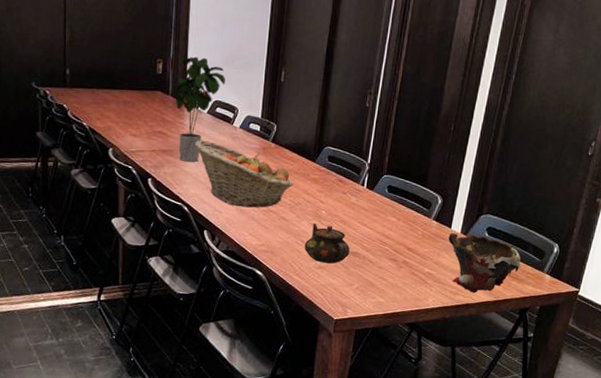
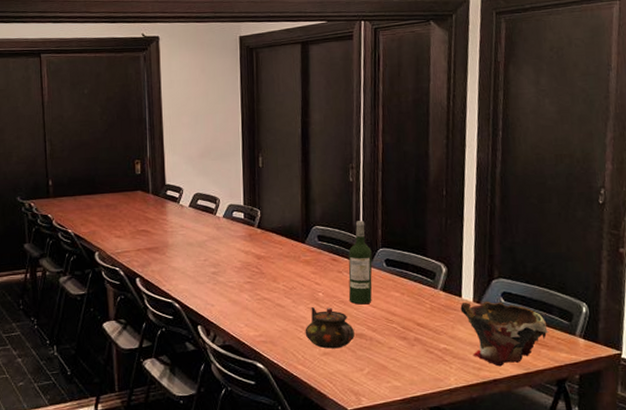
potted plant: present [175,56,225,162] -> none [155,153,204,257]
fruit basket: present [195,140,293,208] -> none [180,233,285,298]
wine bottle: none [349,146,377,226] -> present [348,221,373,305]

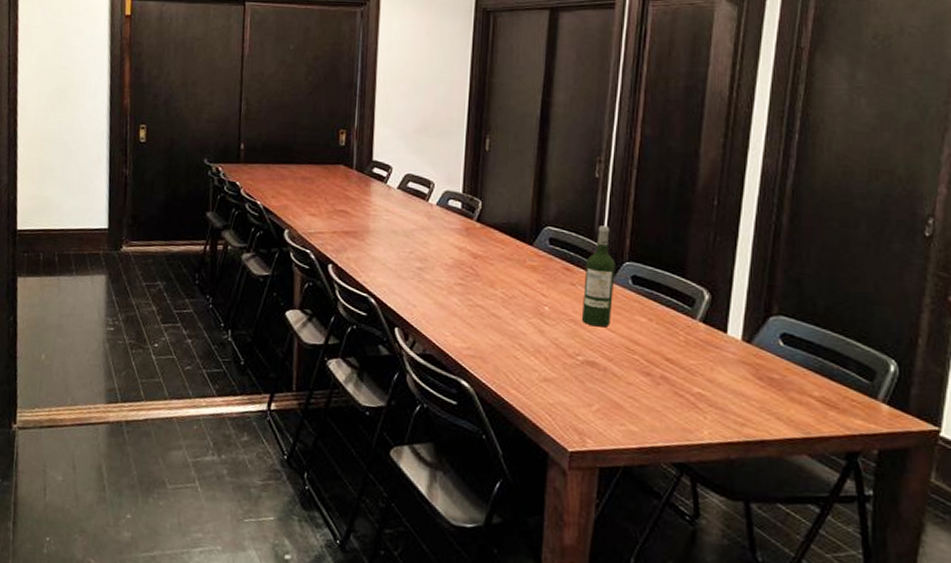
teapot: present [305,307,355,349] -> none [523,323,585,376]
bowl: present [460,302,549,367] -> none [724,340,841,426]

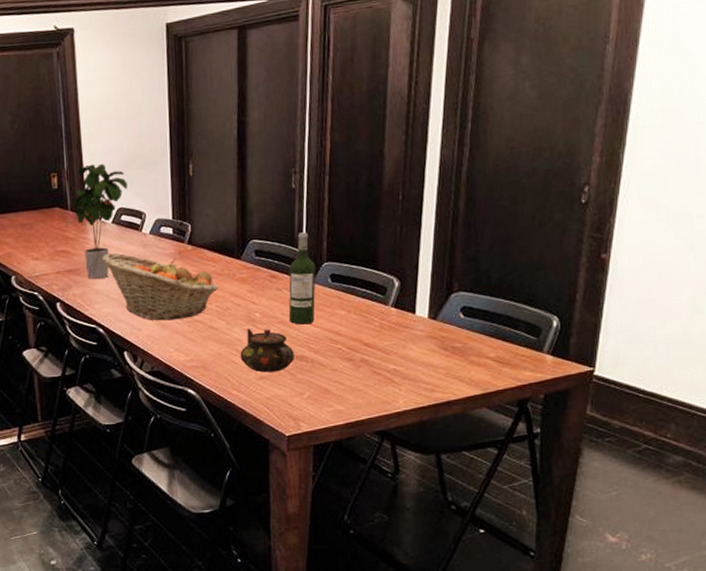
potted plant: none [359,125,418,245] -> present [73,163,127,279]
fruit basket: none [383,219,505,301] -> present [103,252,218,321]
teapot: none [523,323,585,376] -> present [240,328,294,373]

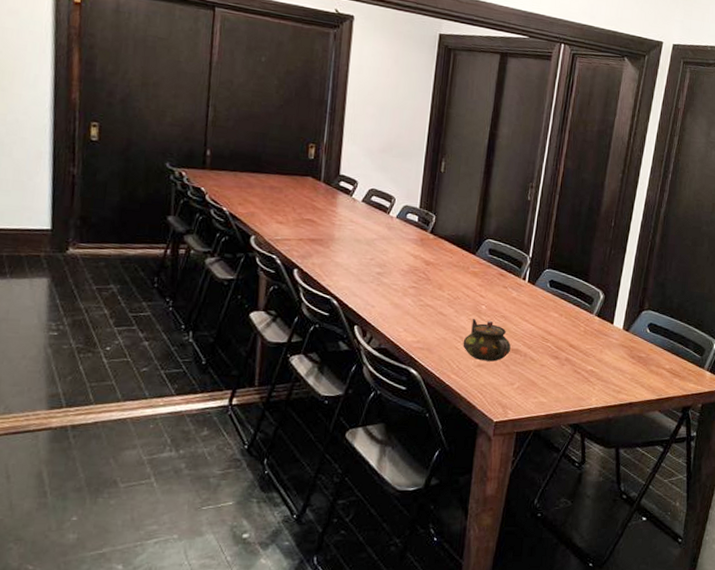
potted plant: present [73,163,127,279] -> none [327,143,383,252]
fruit basket: present [103,252,218,321] -> none [348,229,452,302]
wine bottle: present [288,232,316,325] -> none [510,239,538,322]

